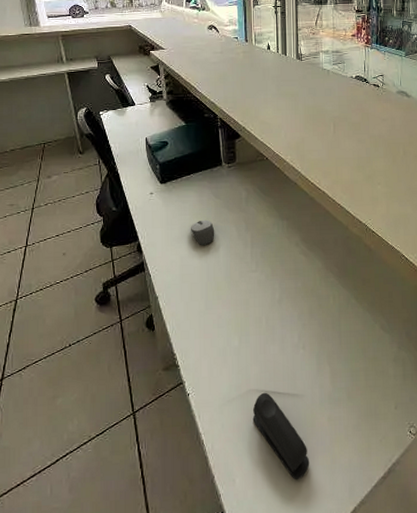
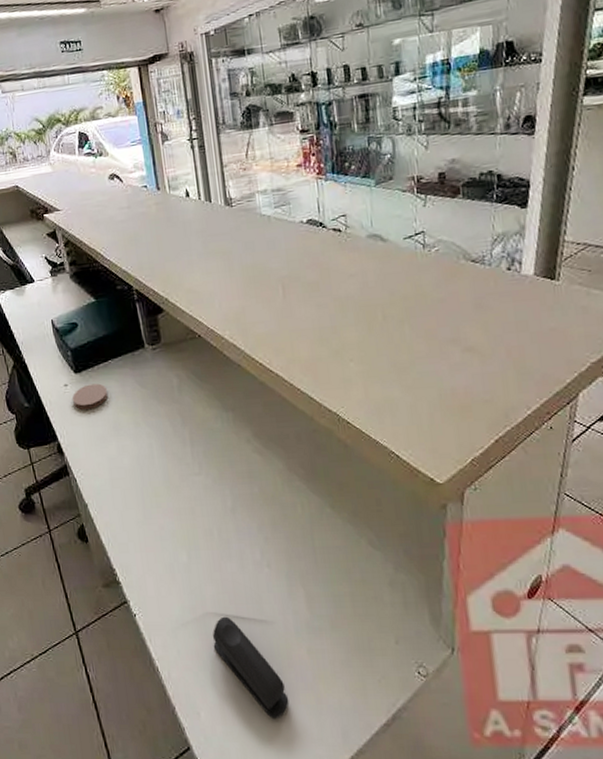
coaster: none [155,193,187,215] -> present [72,383,109,410]
computer mouse: present [190,219,215,245] -> none [115,414,146,444]

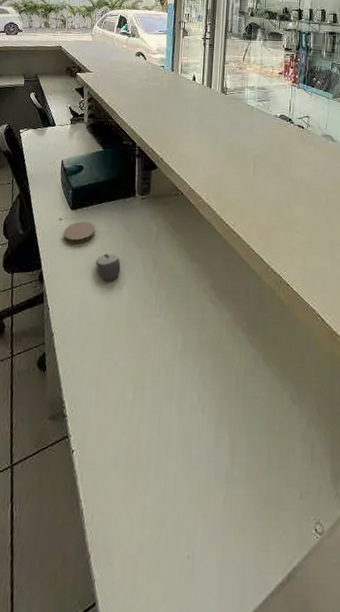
computer mouse: none [115,414,146,444] -> present [95,253,121,281]
stapler: present [212,616,289,720] -> none [139,459,199,574]

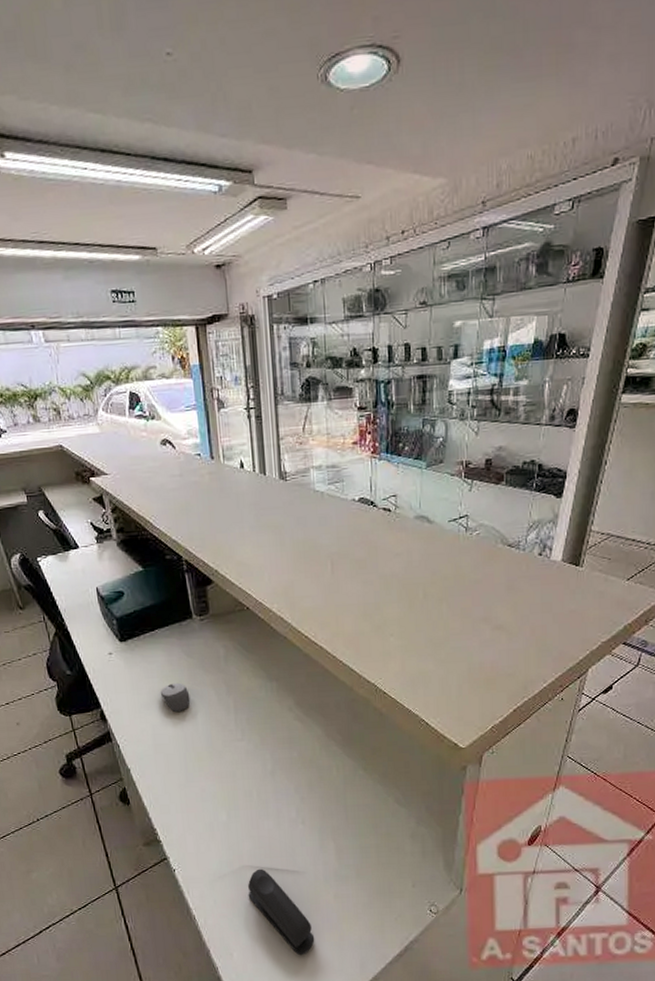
coaster: present [63,221,96,245] -> none [116,652,154,679]
stapler: none [139,459,199,574] -> present [247,868,315,956]

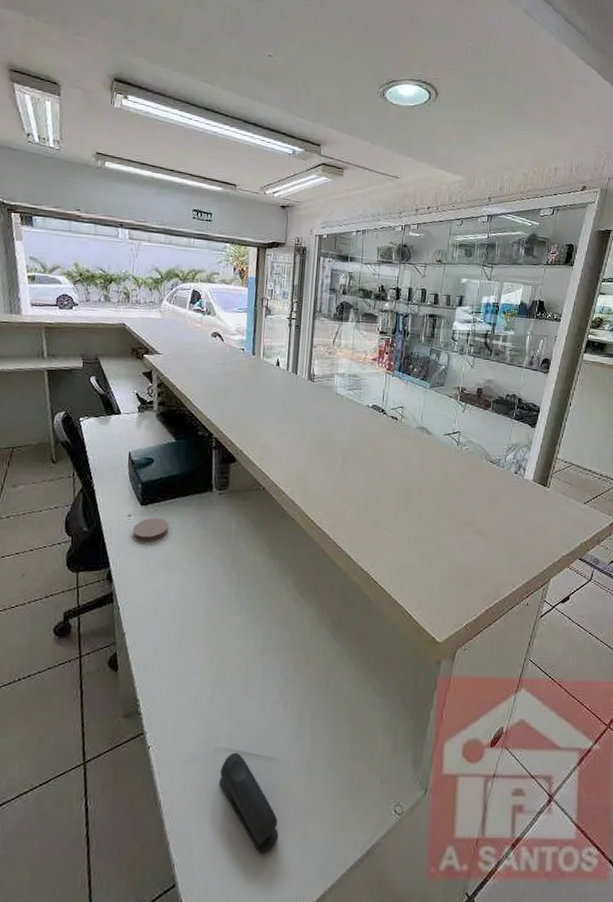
coaster: none [116,652,154,679] -> present [132,517,169,542]
computer mouse: present [160,682,191,712] -> none [169,550,197,579]

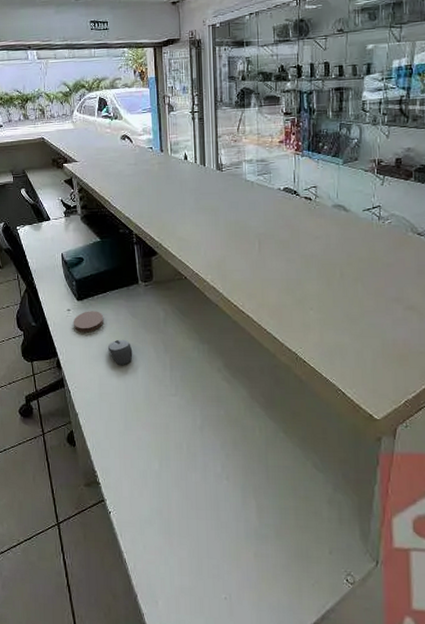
computer mouse: none [169,550,197,579] -> present [107,339,133,365]
stapler: present [218,752,279,855] -> none [174,519,235,612]

